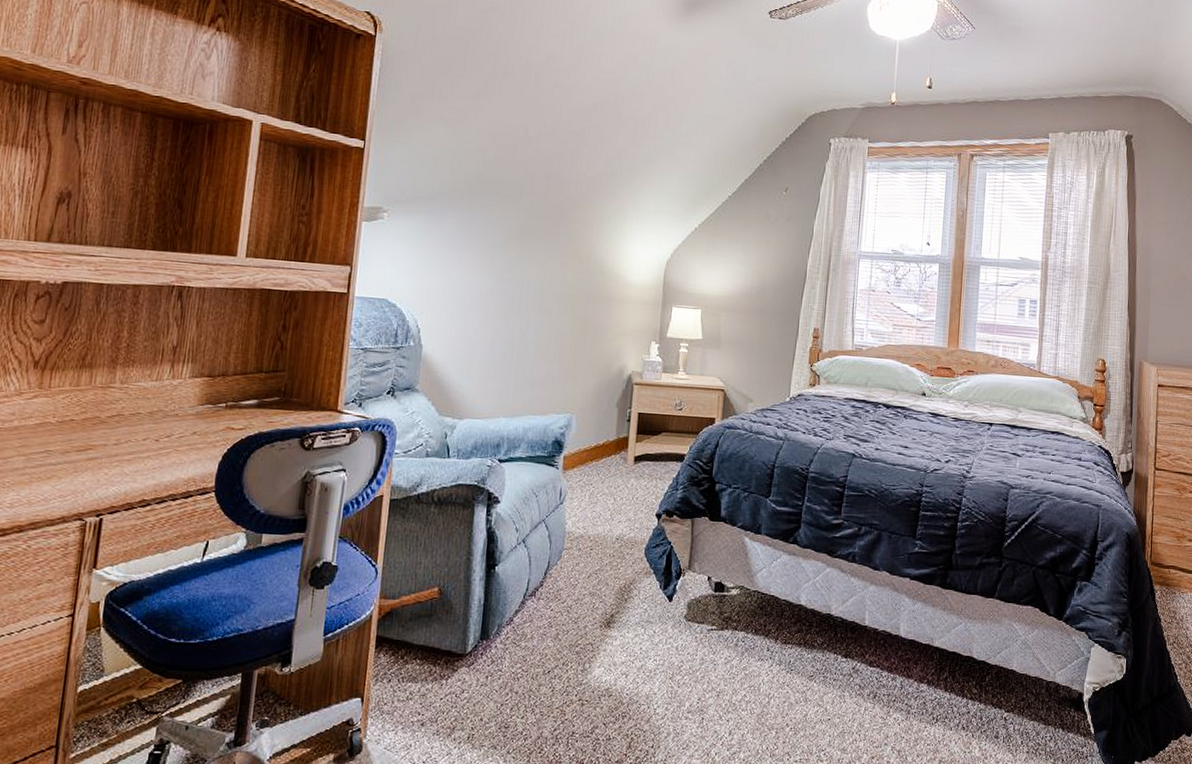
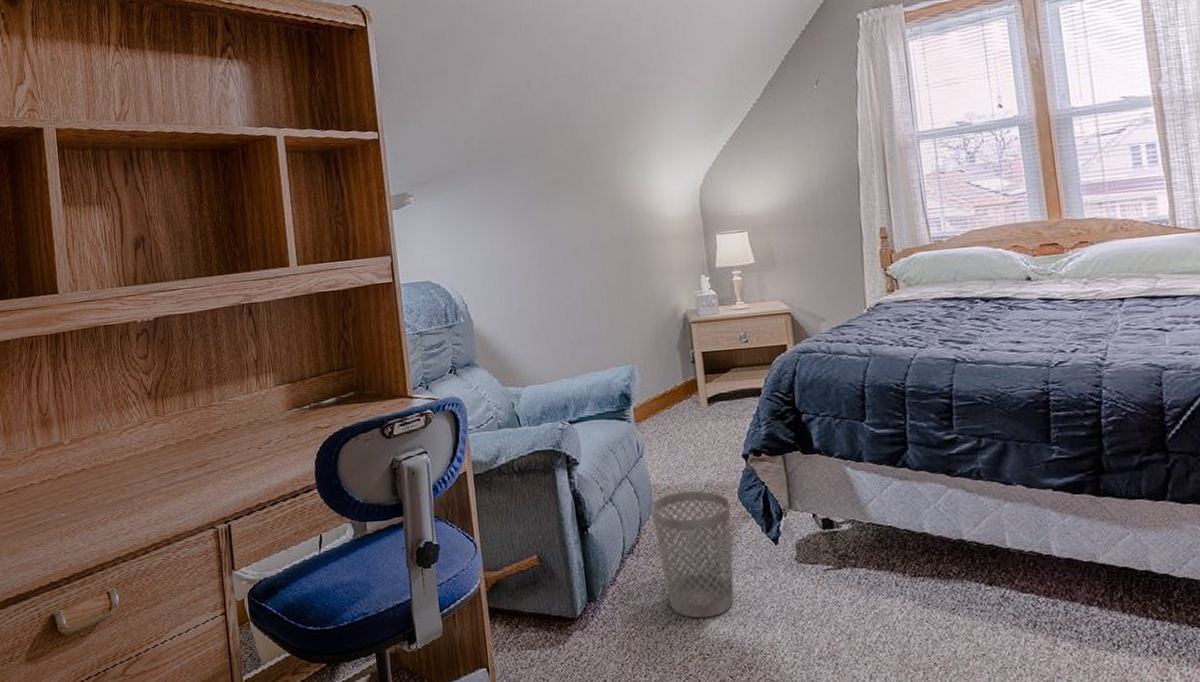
wastebasket: none [560,541,636,666] -> present [650,490,734,619]

